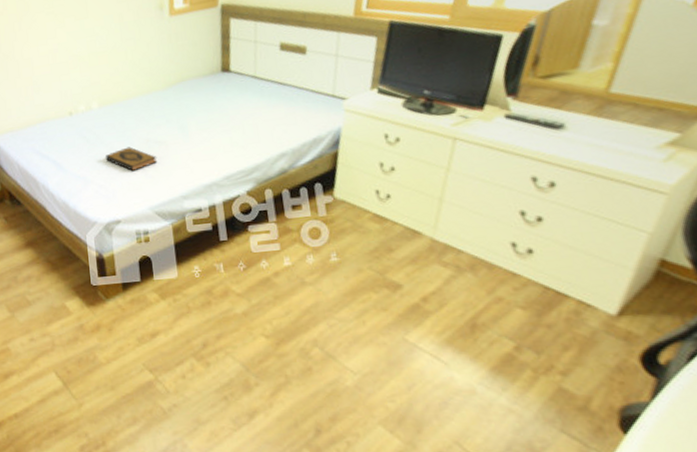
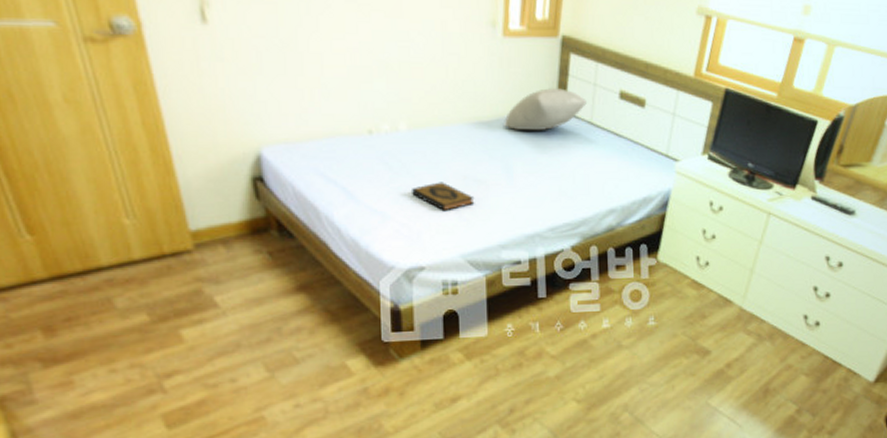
pillow: none [176,51,249,94] -> present [504,87,587,131]

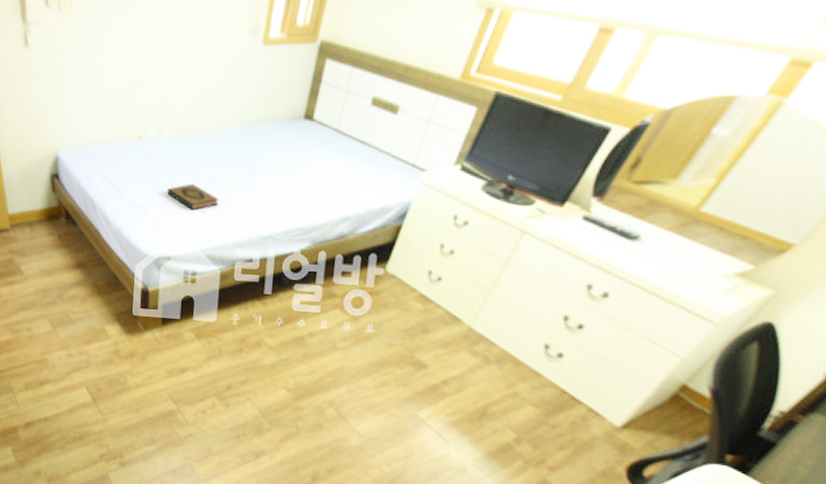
pillow: present [504,87,587,131] -> none [253,94,336,138]

